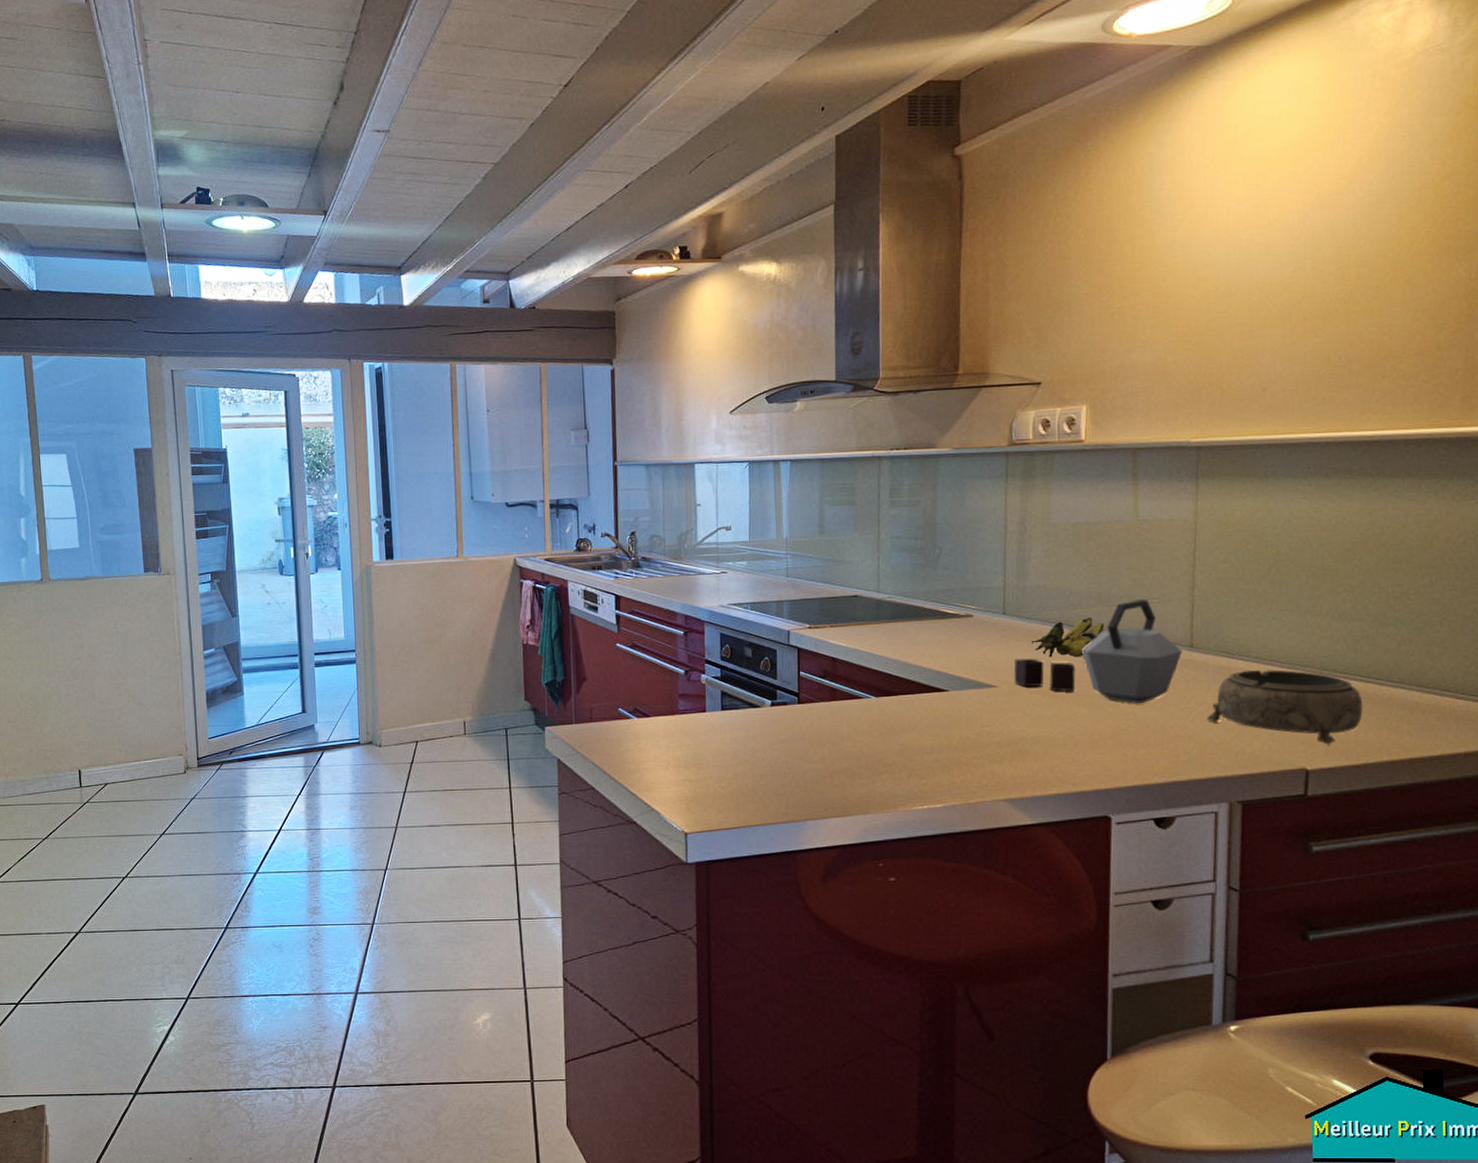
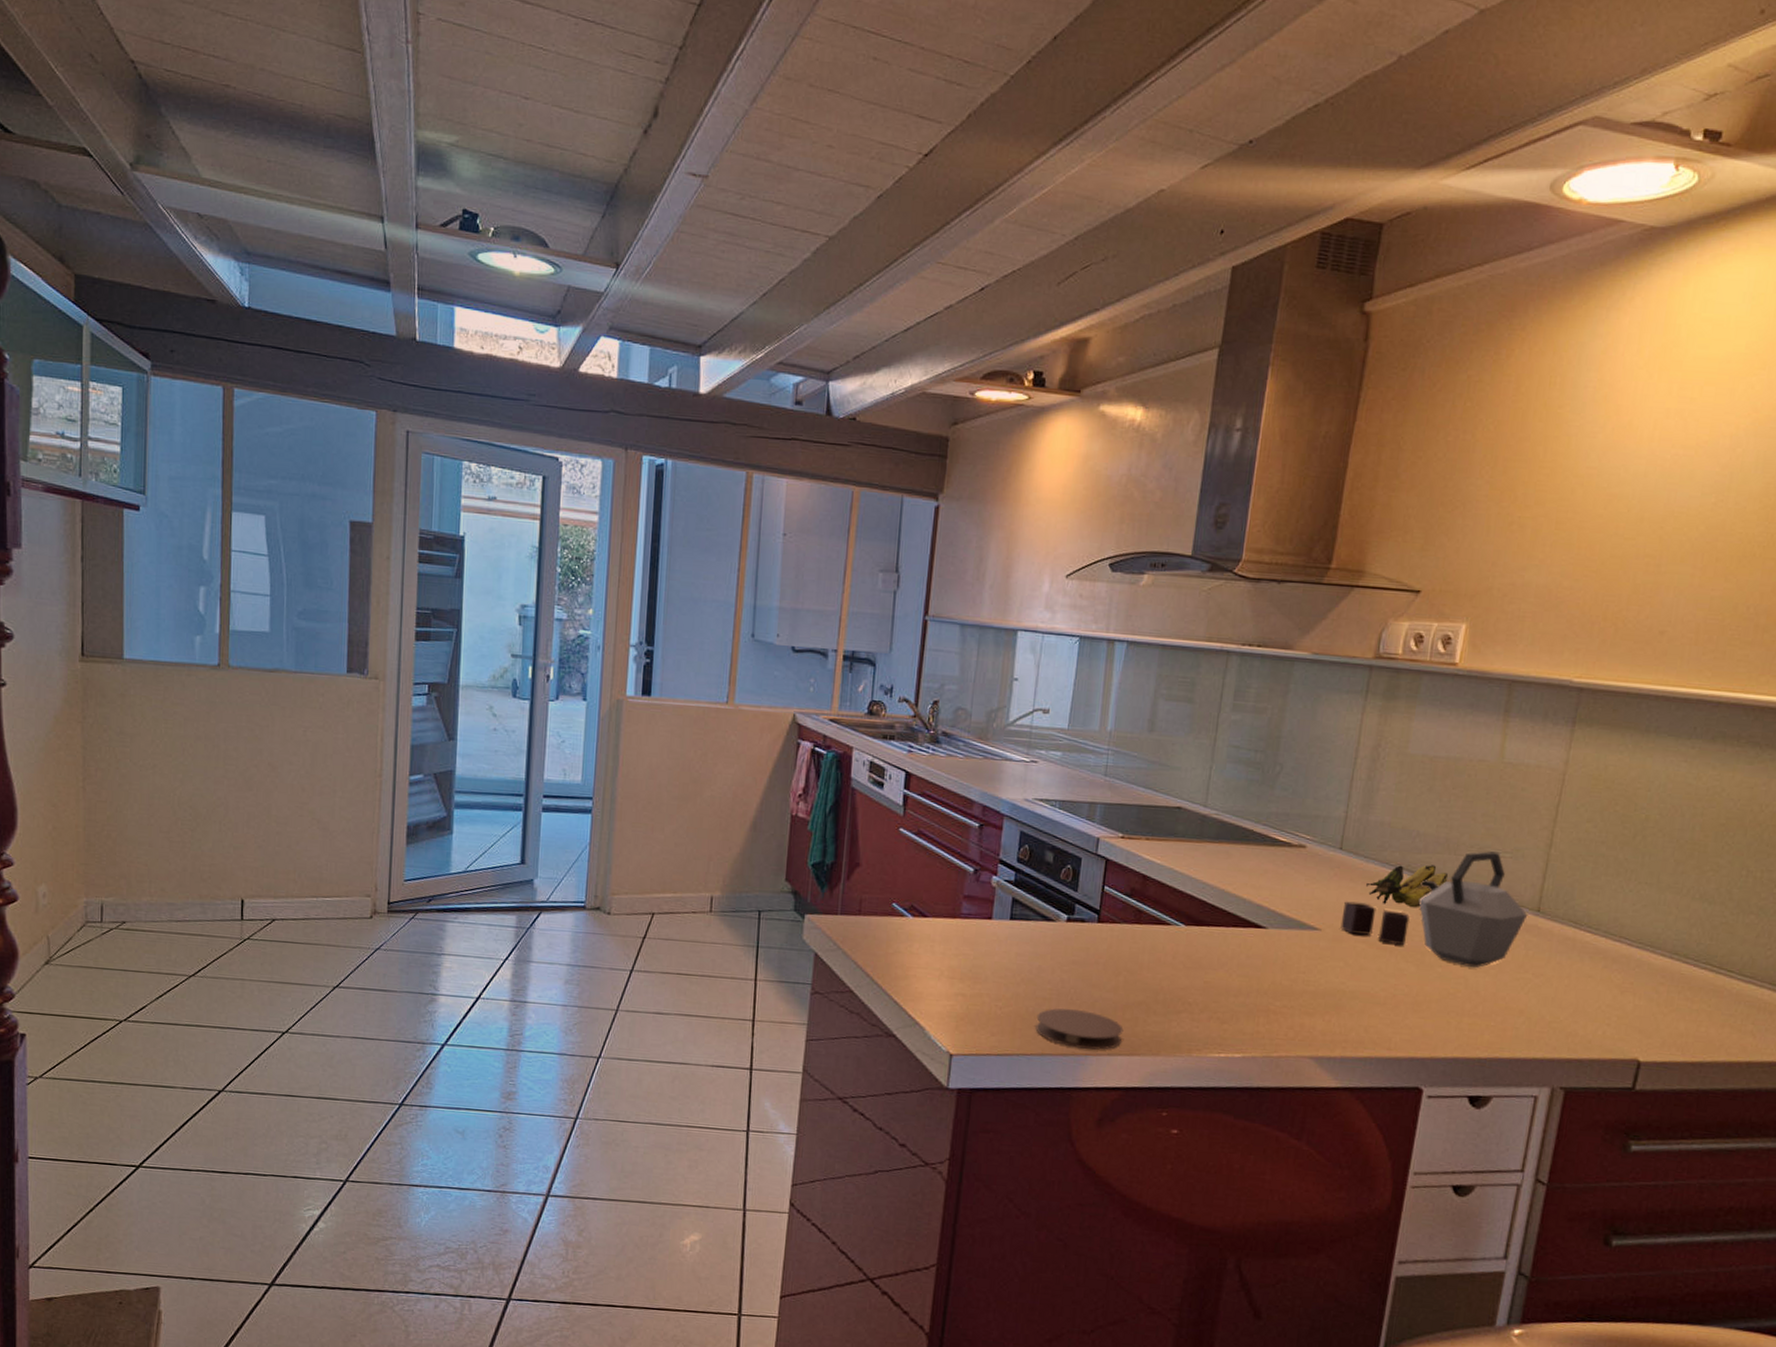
coaster: none [756,781,835,815] -> present [1035,1008,1124,1050]
decorative bowl: present [1207,669,1363,744] -> none [1542,944,1710,1036]

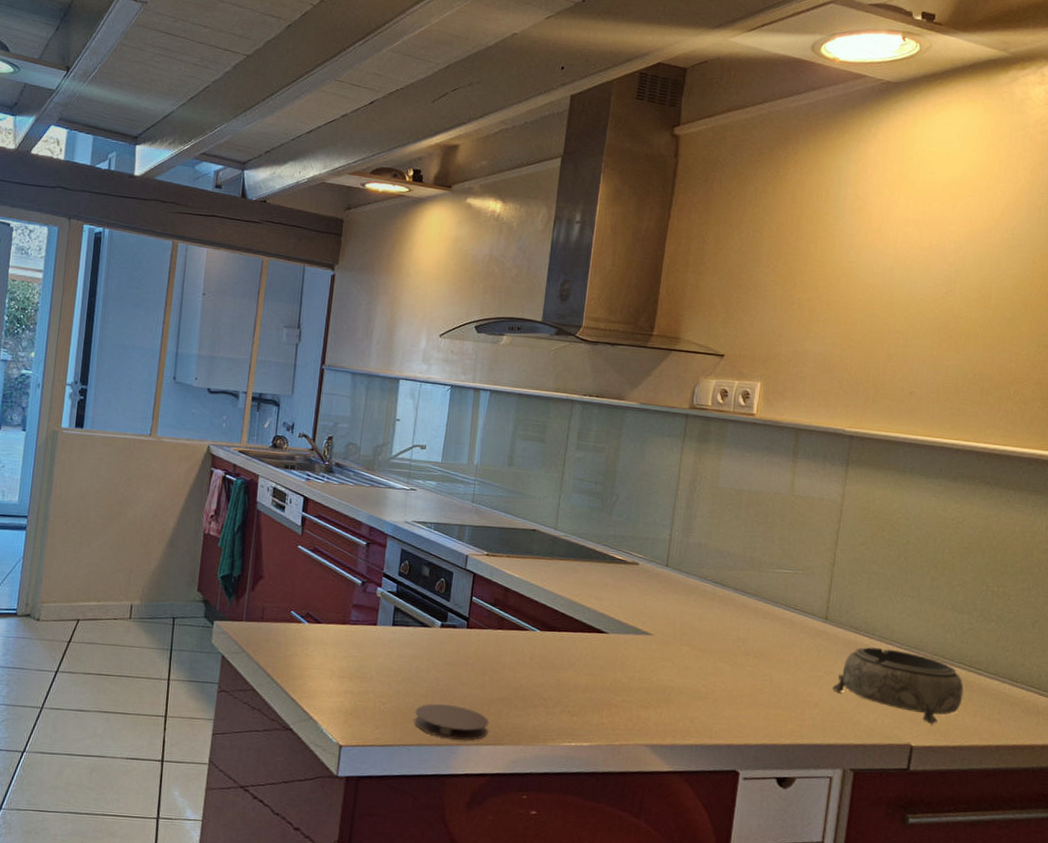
kettle: present [1340,851,1528,968] -> none [668,568,818,667]
banana: present [1366,865,1449,908] -> none [688,580,754,616]
decorative bowl: none [1542,944,1710,1036] -> present [832,646,964,724]

